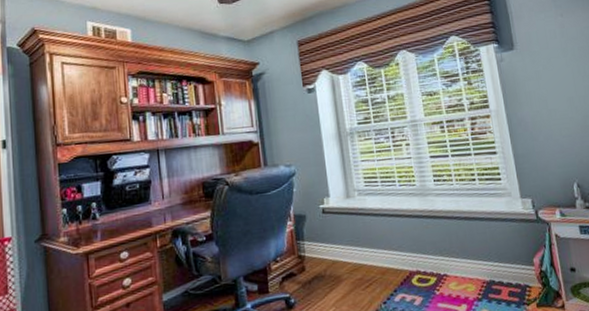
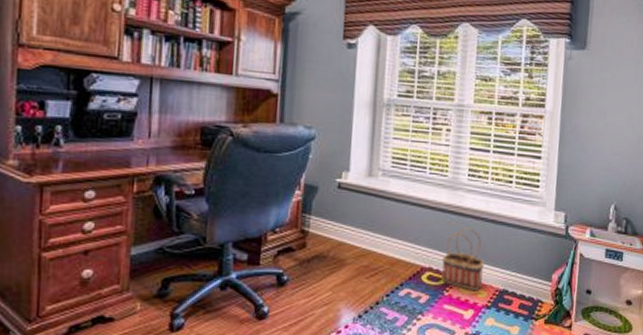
basket: none [427,227,469,287] -> present [442,227,485,291]

